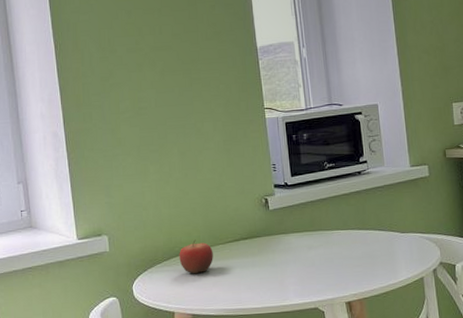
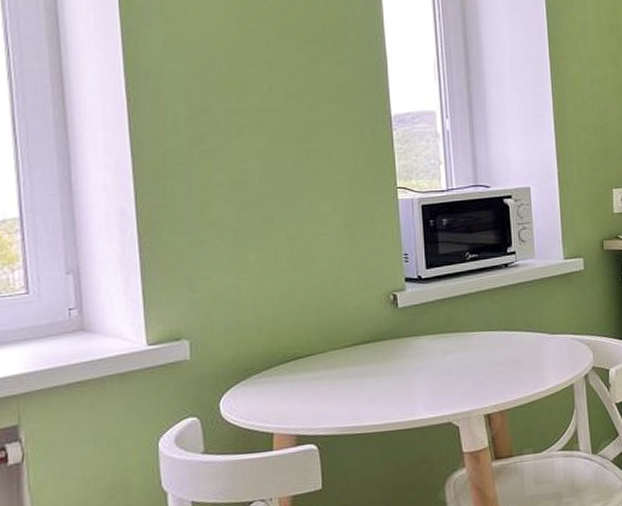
fruit: present [179,239,213,274] -> none [282,344,326,386]

